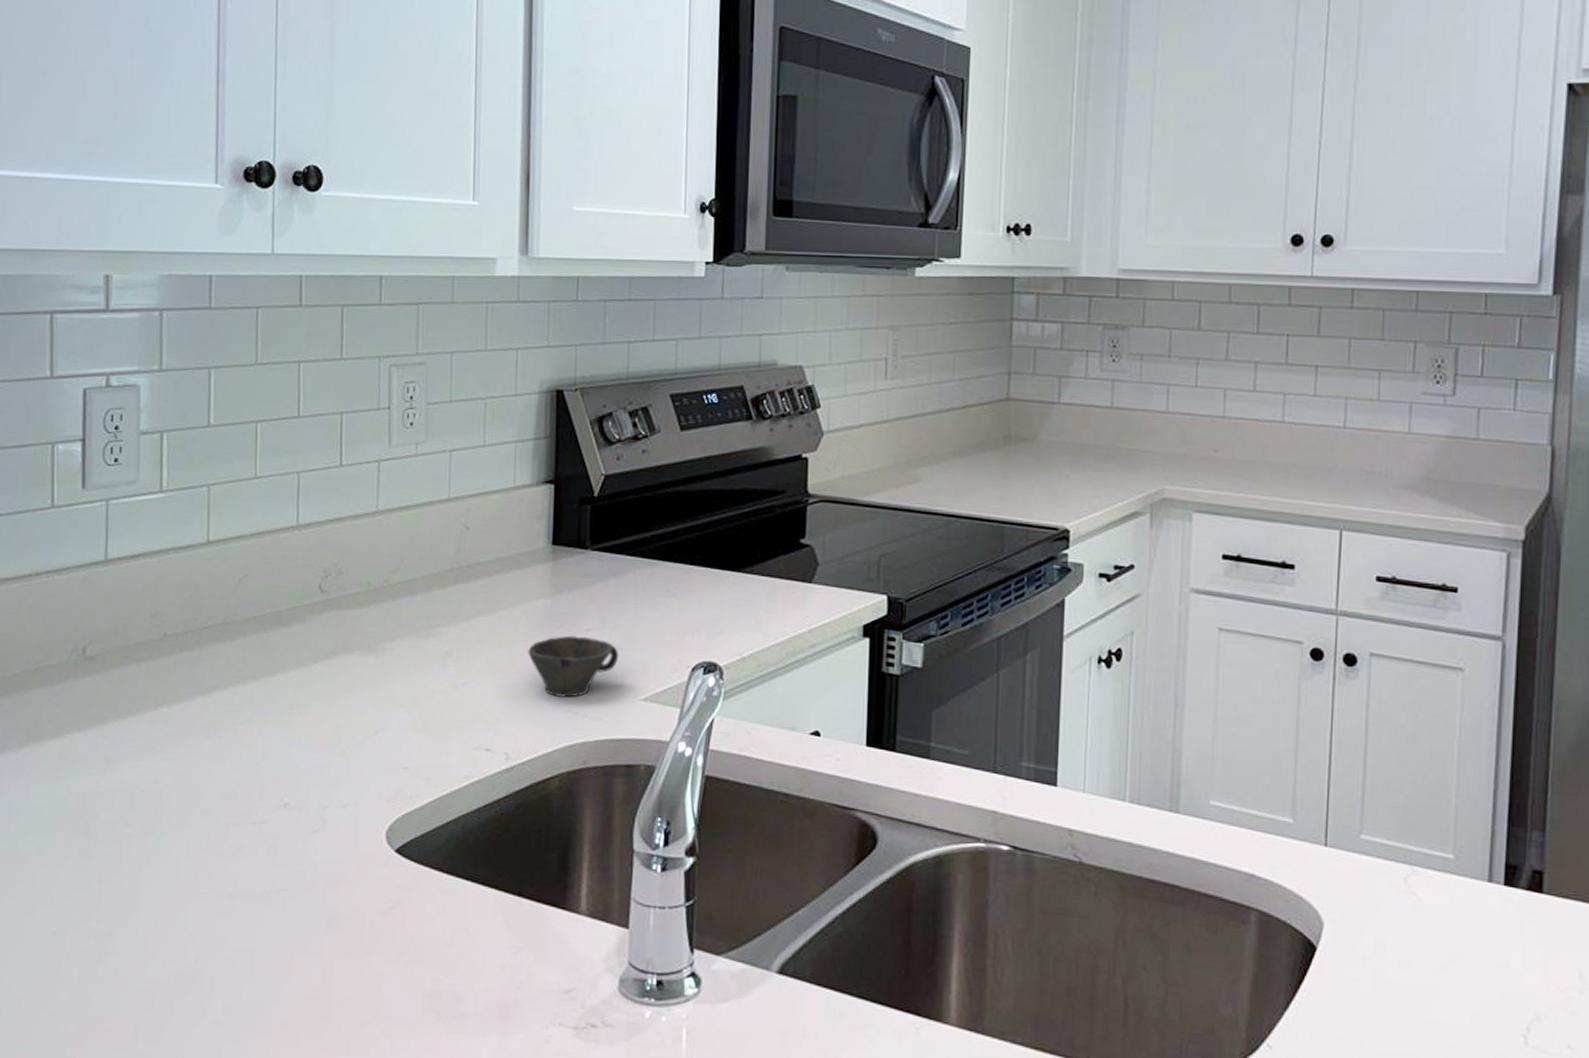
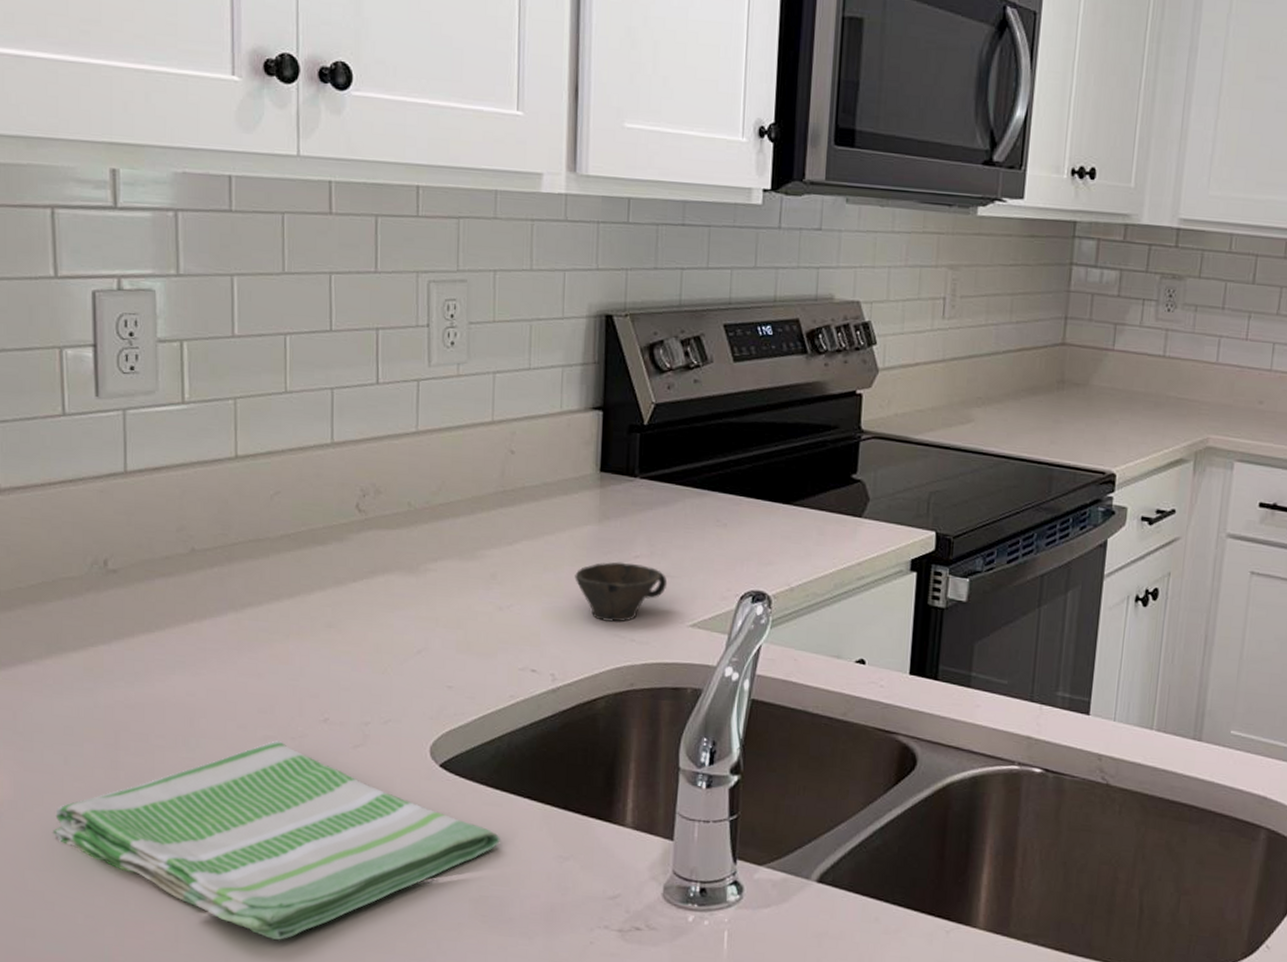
dish towel: none [23,827,456,1039] -> present [53,740,501,941]

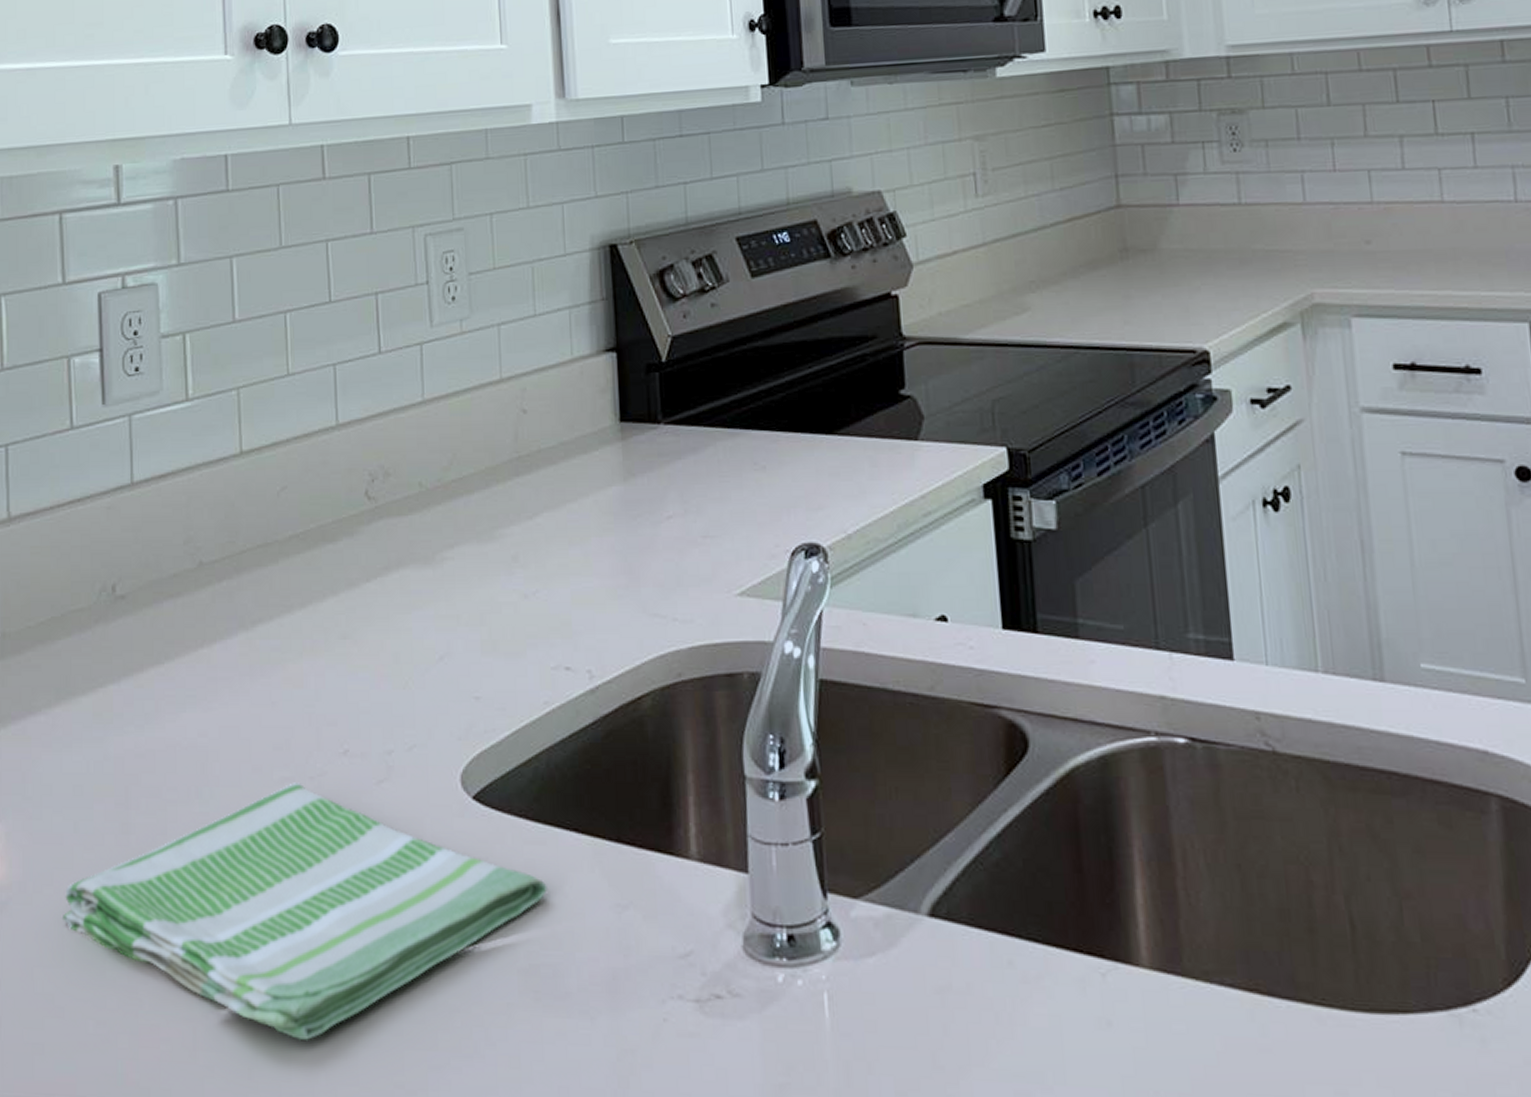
cup: present [575,561,668,622] -> none [603,525,707,601]

